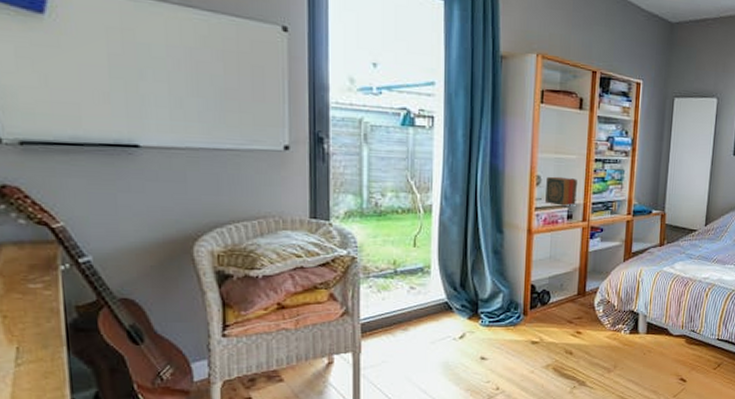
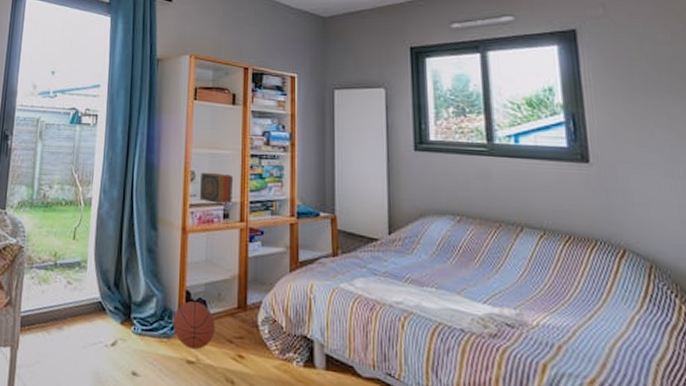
basketball: none [519,292,558,332] -> present [173,300,215,350]

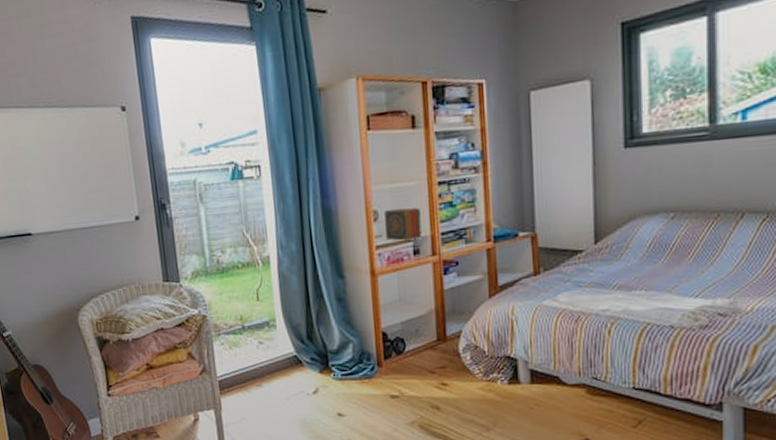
basketball: present [173,300,215,350] -> none [372,340,416,385]

